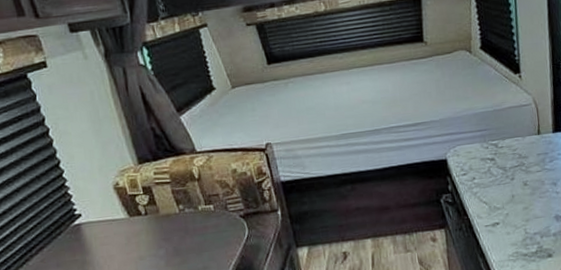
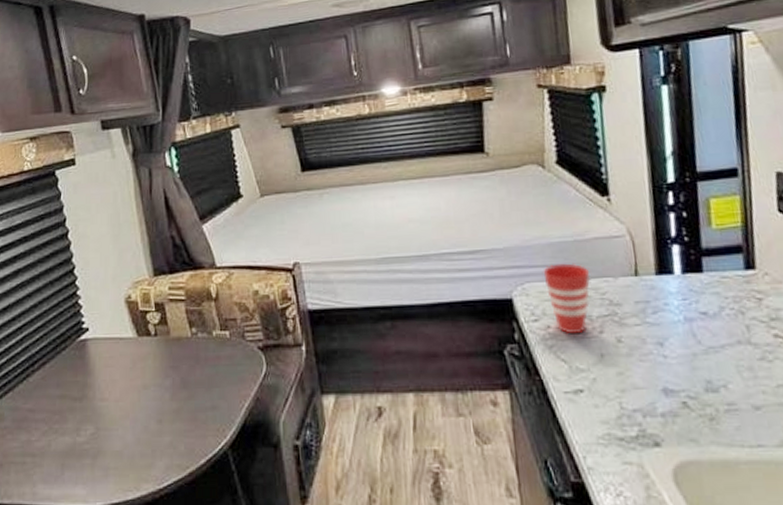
cup: none [470,128,505,182] -> present [543,263,590,334]

